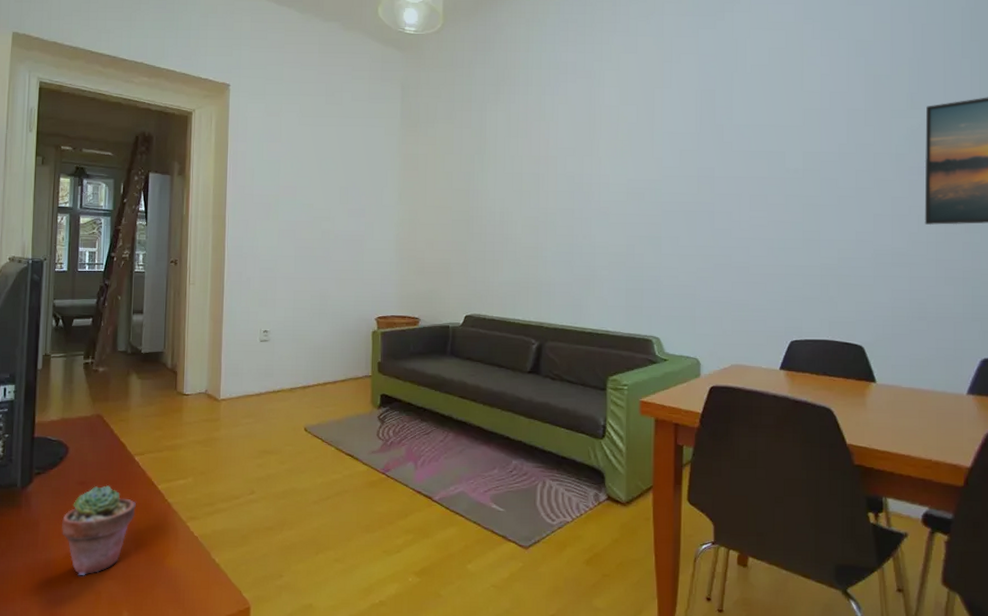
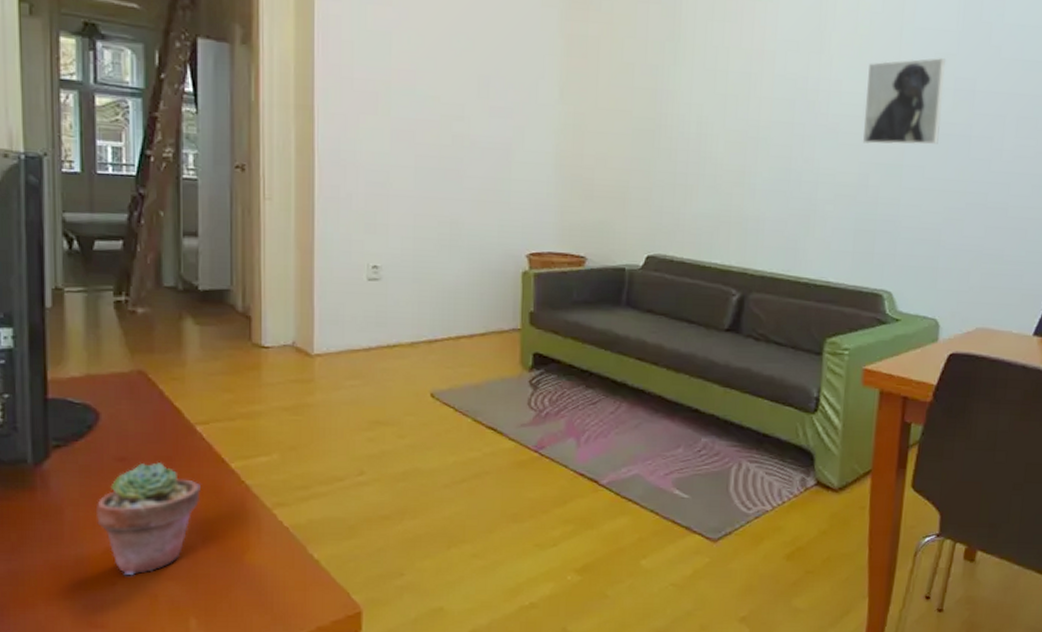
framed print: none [628,154,689,222] -> present [862,58,945,145]

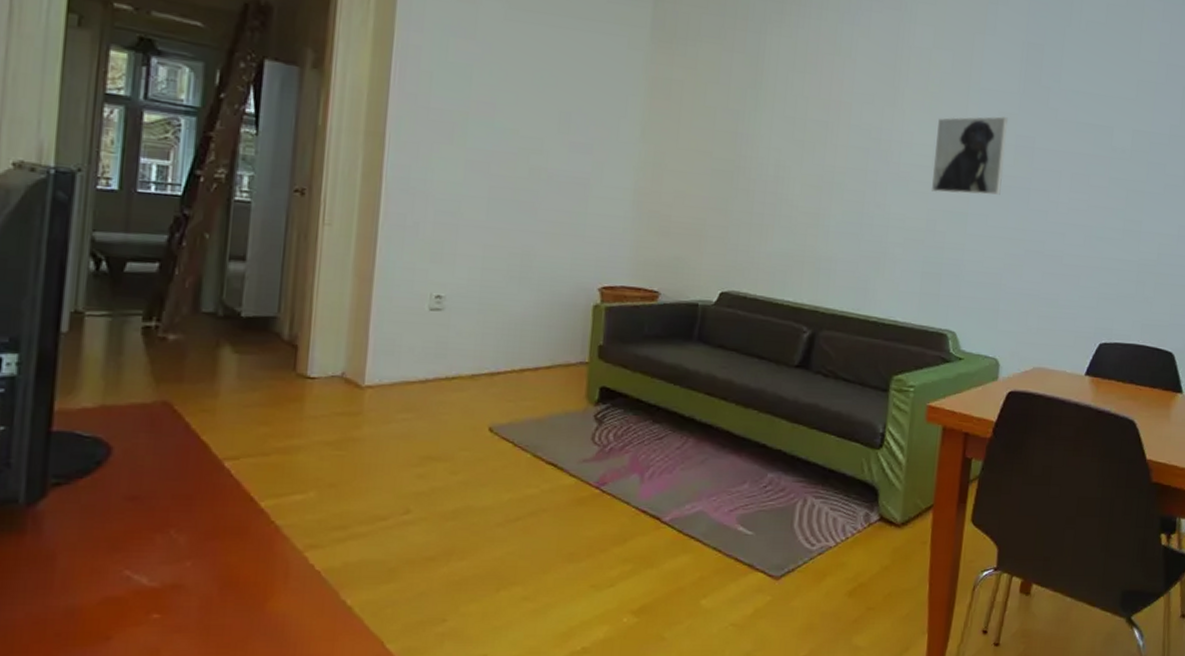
potted succulent: present [97,462,201,576] -> none [96,502,223,629]

